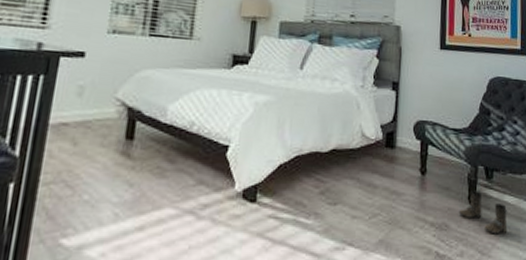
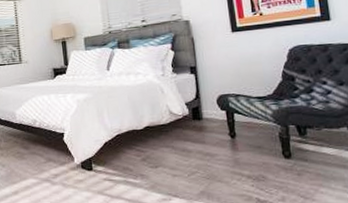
boots: present [458,190,508,234] -> none [274,146,330,182]

